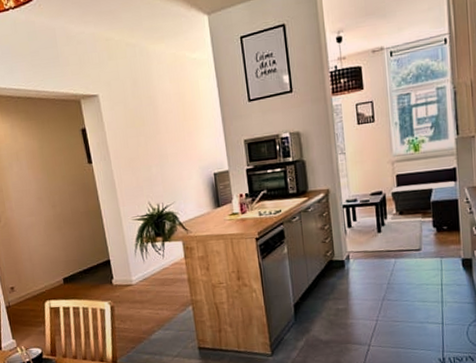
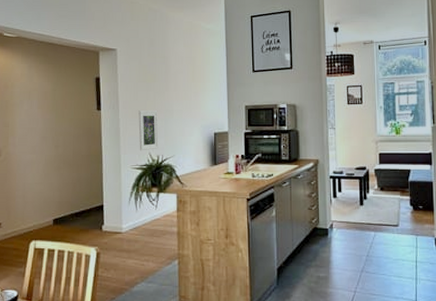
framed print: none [131,157,157,202] -> present [138,111,159,151]

